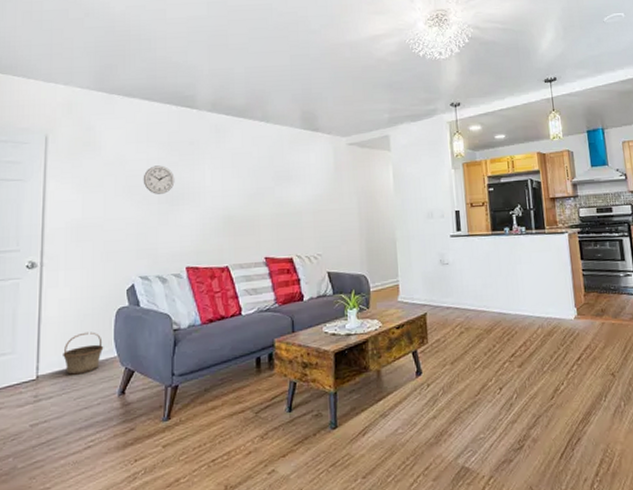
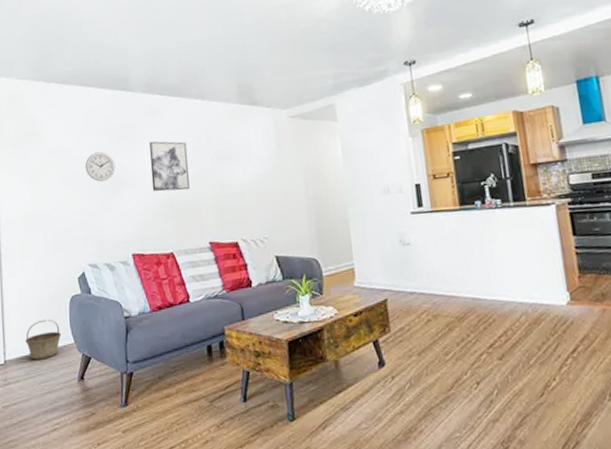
wall art: none [211,158,249,207] -> present [149,141,190,192]

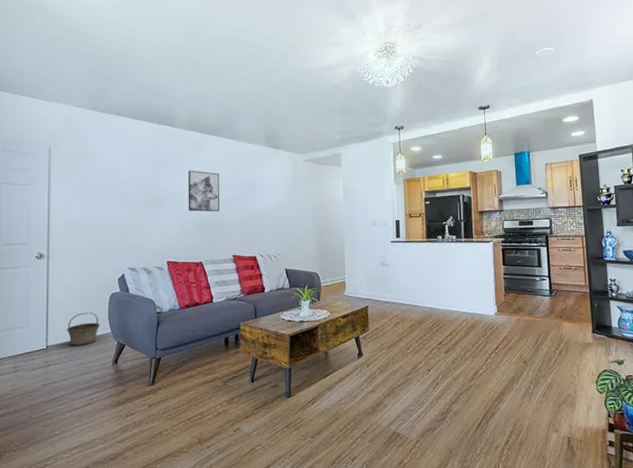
wall clock: present [85,151,116,182] -> none [130,175,157,200]

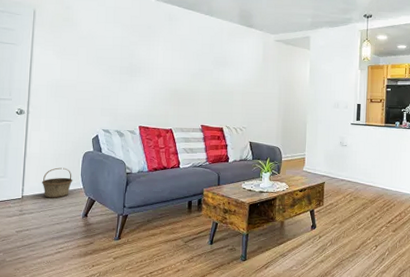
wall art: present [188,170,220,212] -> none [162,41,194,83]

